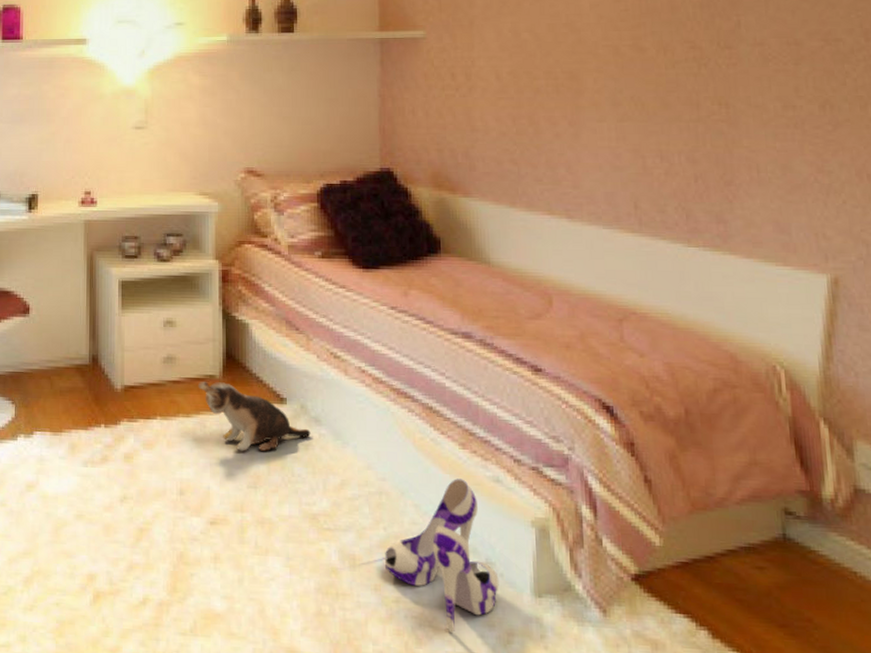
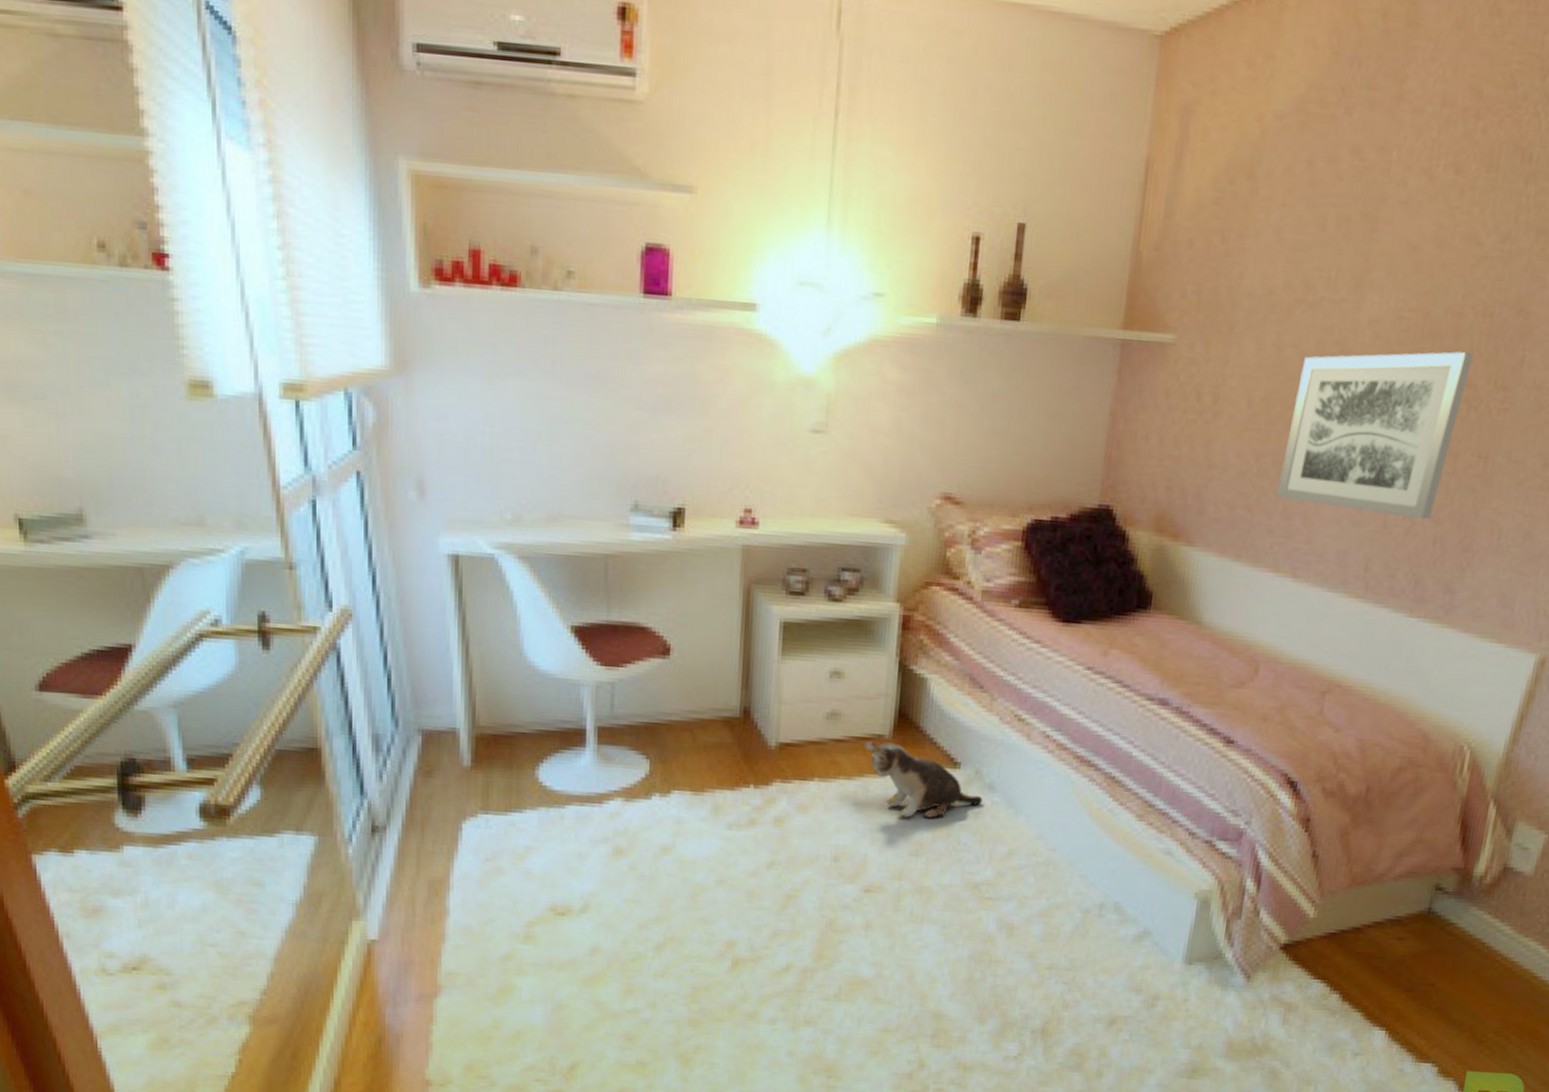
shoe: present [385,478,499,632] -> none [1043,850,1154,996]
wall art: none [537,21,692,161] -> present [1276,351,1474,520]

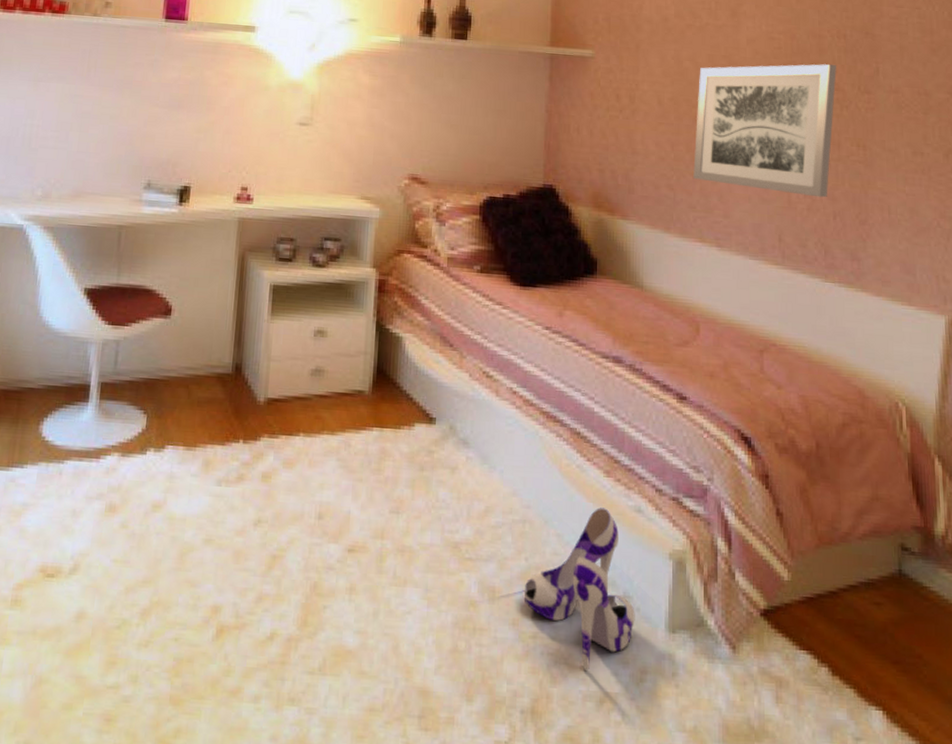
plush toy: present [863,740,983,818] -> none [345,396,458,474]
shoe: none [1043,850,1154,996] -> present [525,507,635,669]

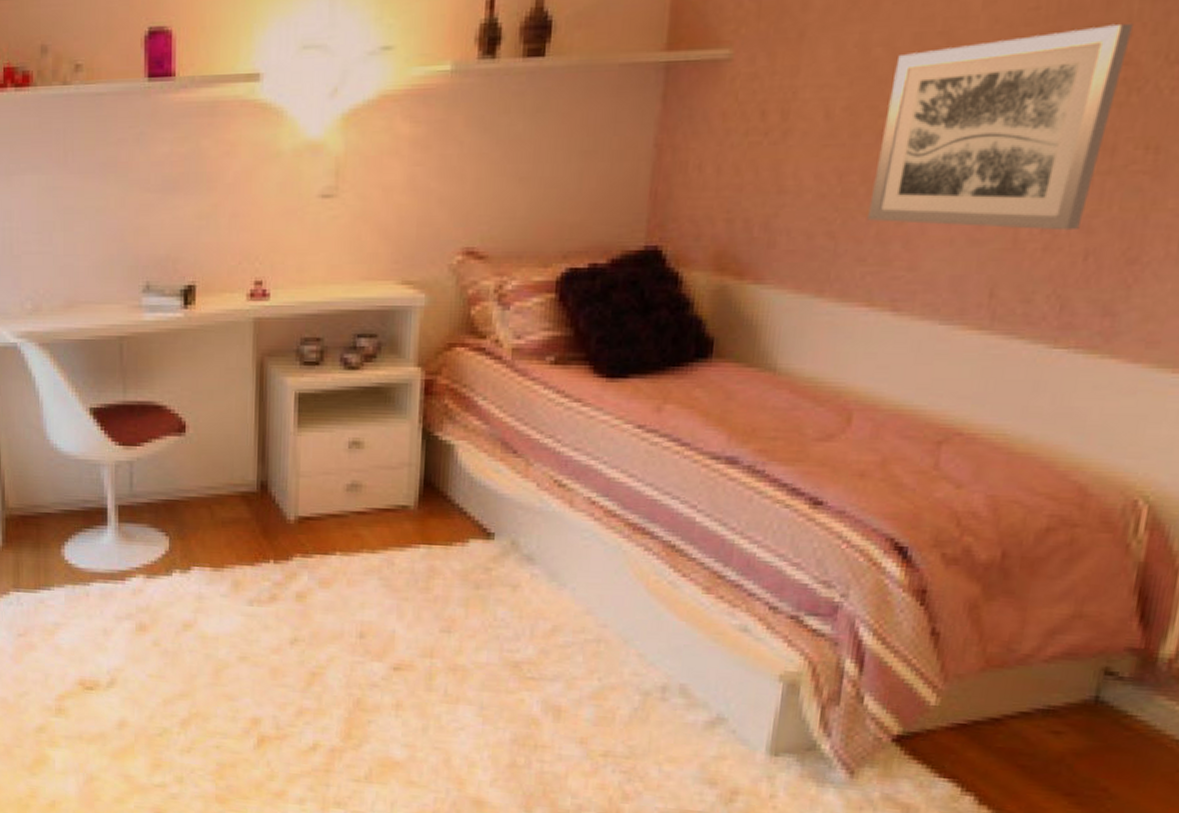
shoe: present [525,507,635,669] -> none [595,626,730,788]

